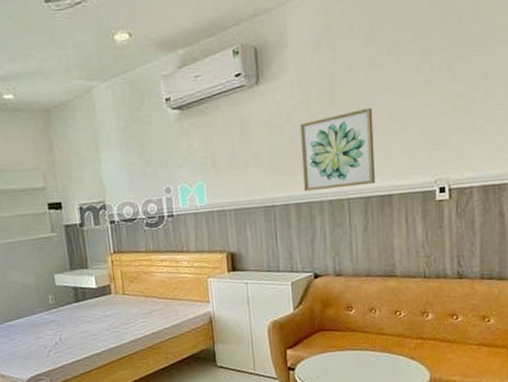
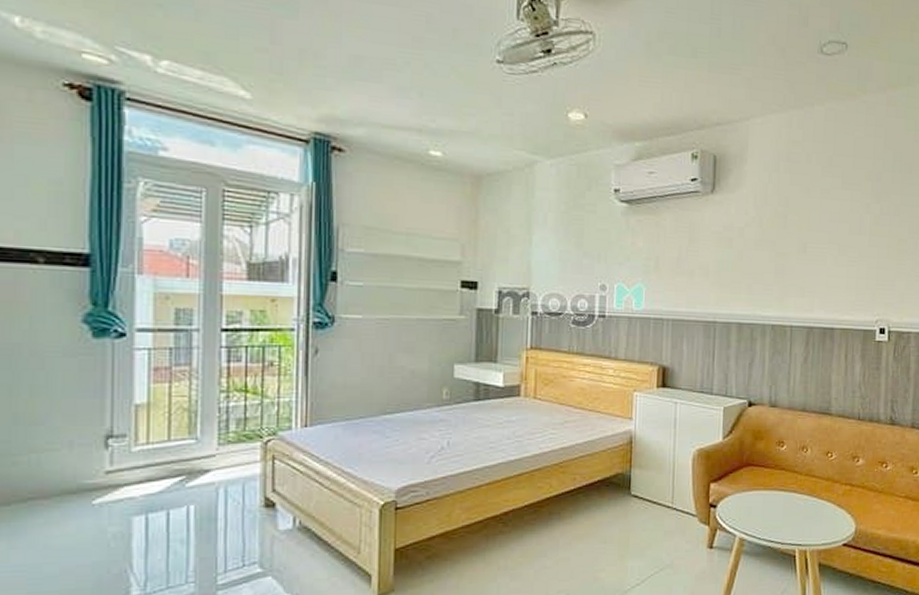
wall art: present [300,107,375,192] -> none [747,236,823,315]

